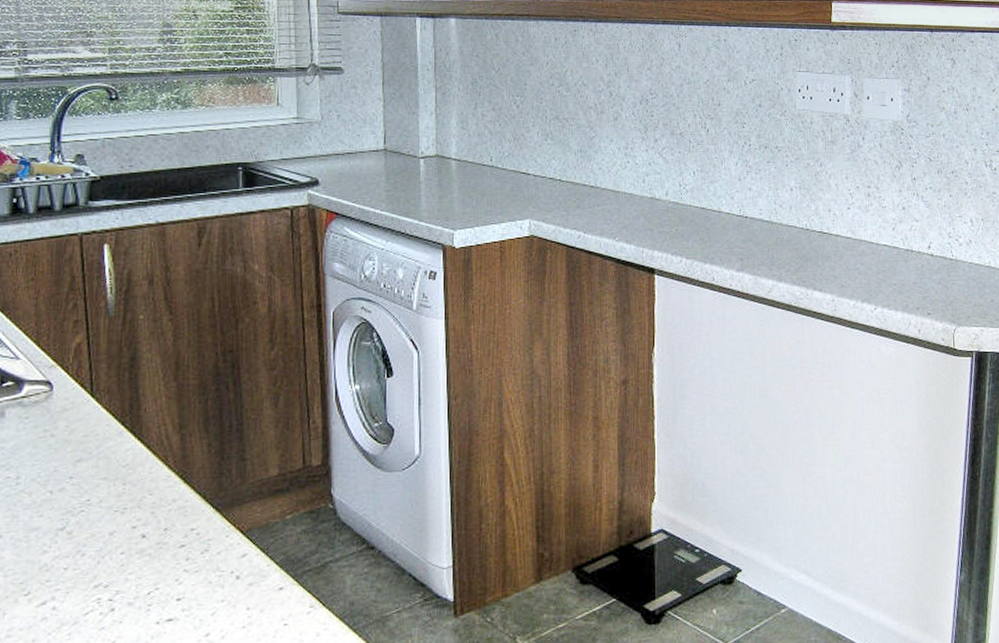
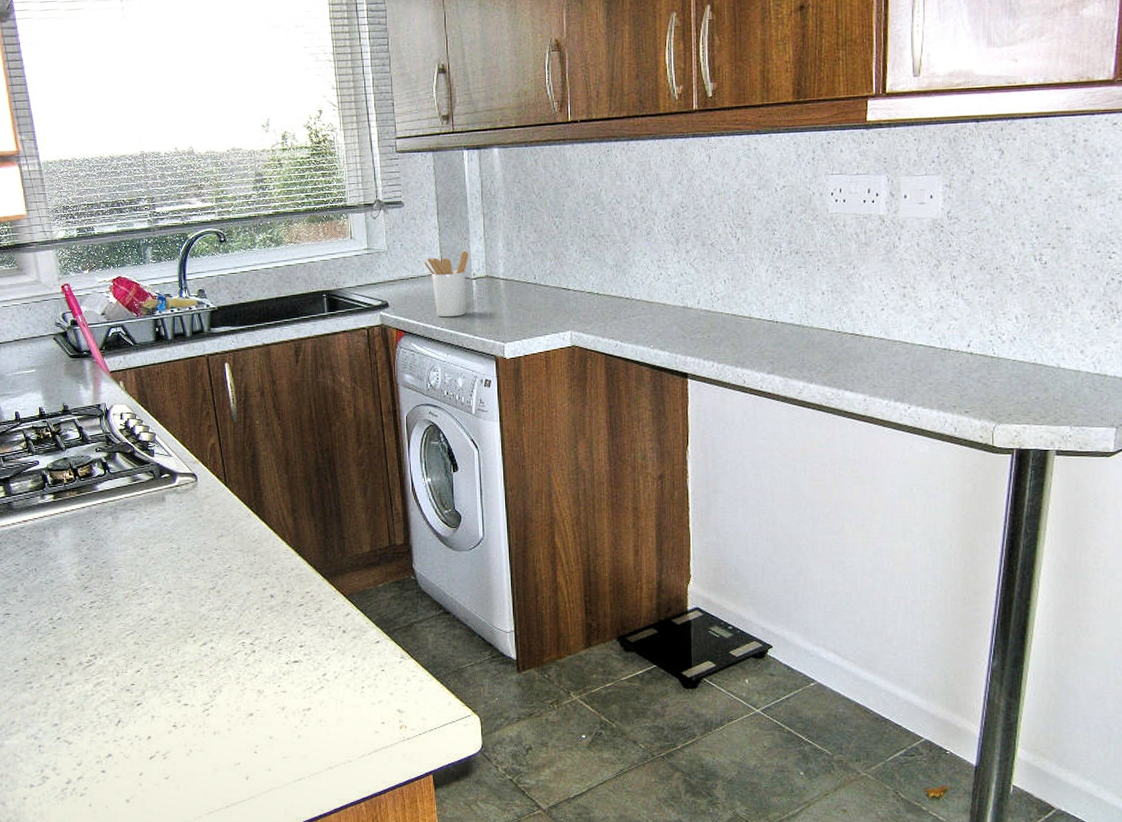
utensil holder: none [363,126,417,199] -> present [423,250,469,318]

